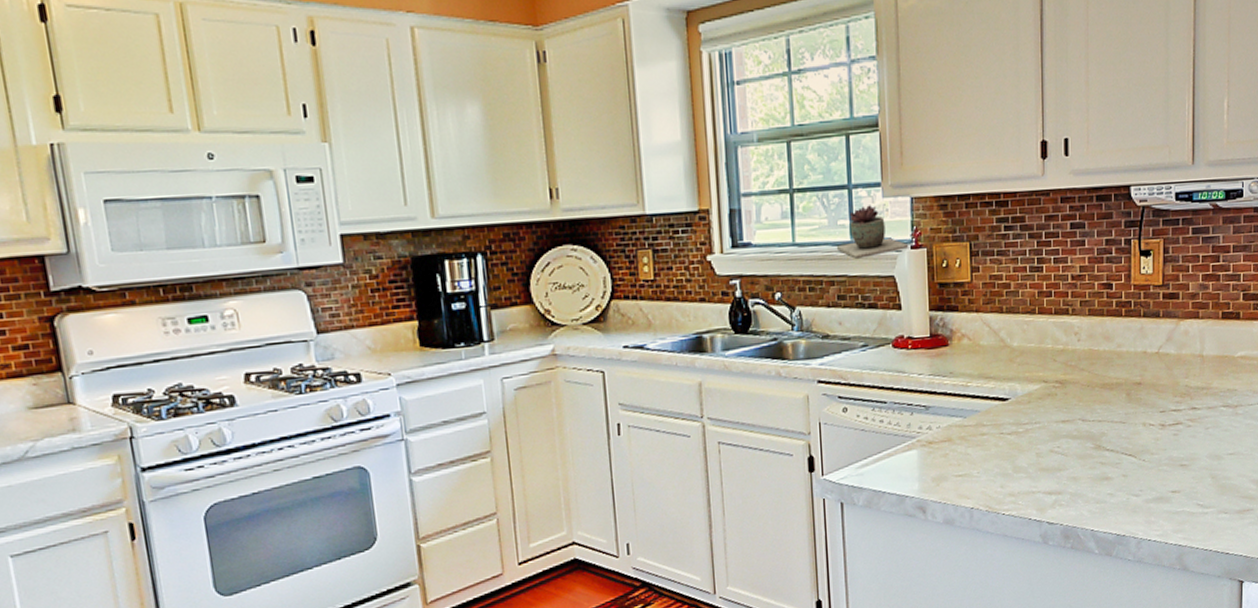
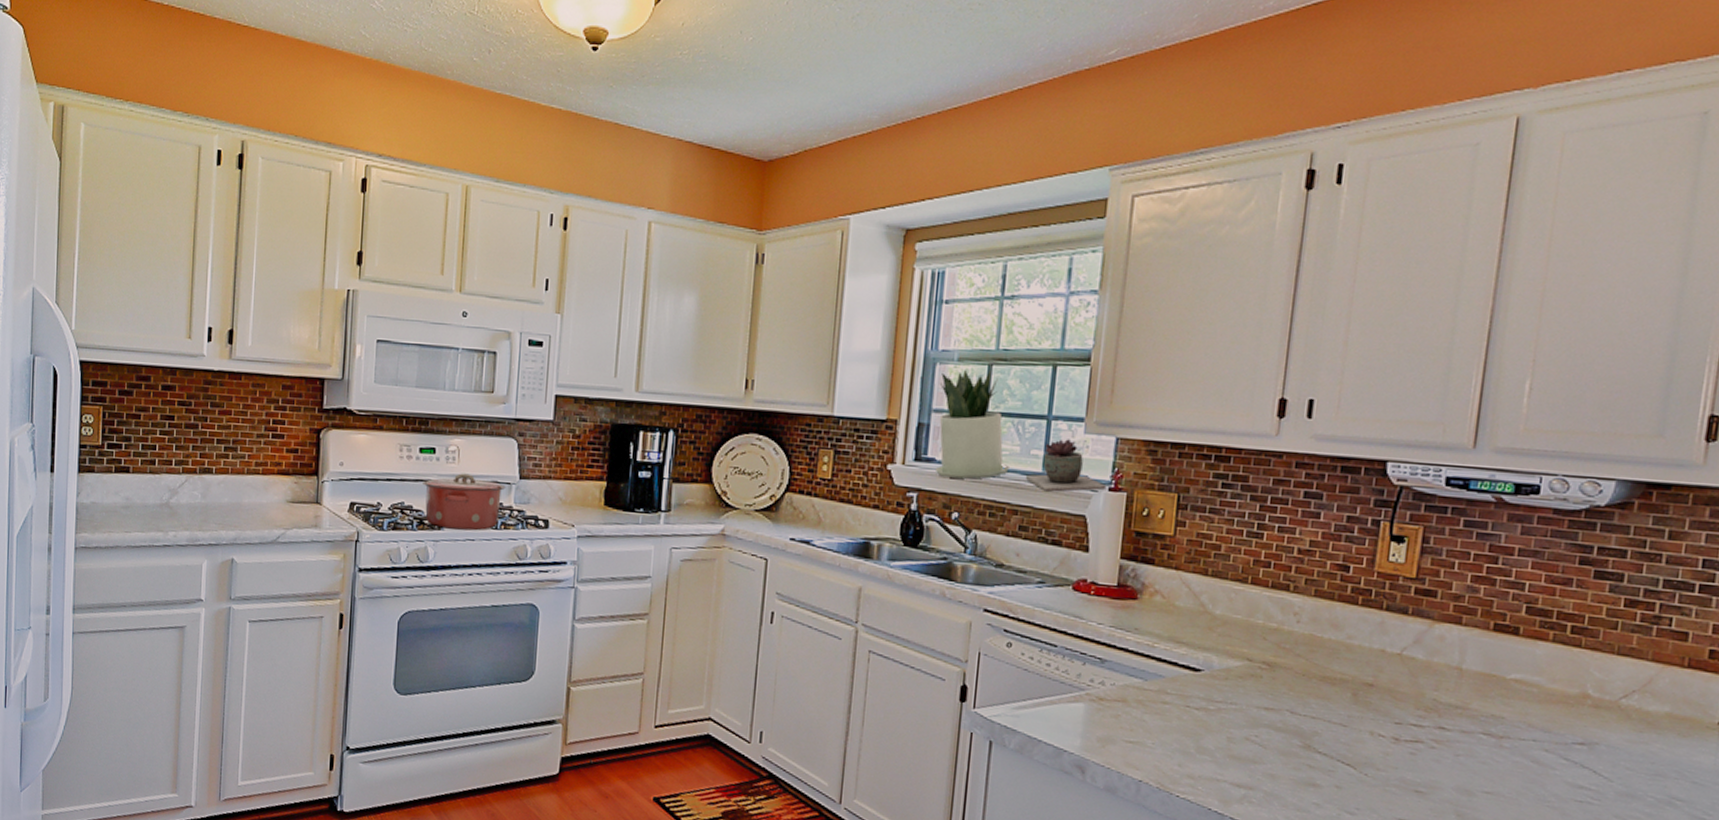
casserole: none [199,338,303,406] -> present [423,473,506,531]
planter: none [743,146,821,260] -> present [934,369,1009,479]

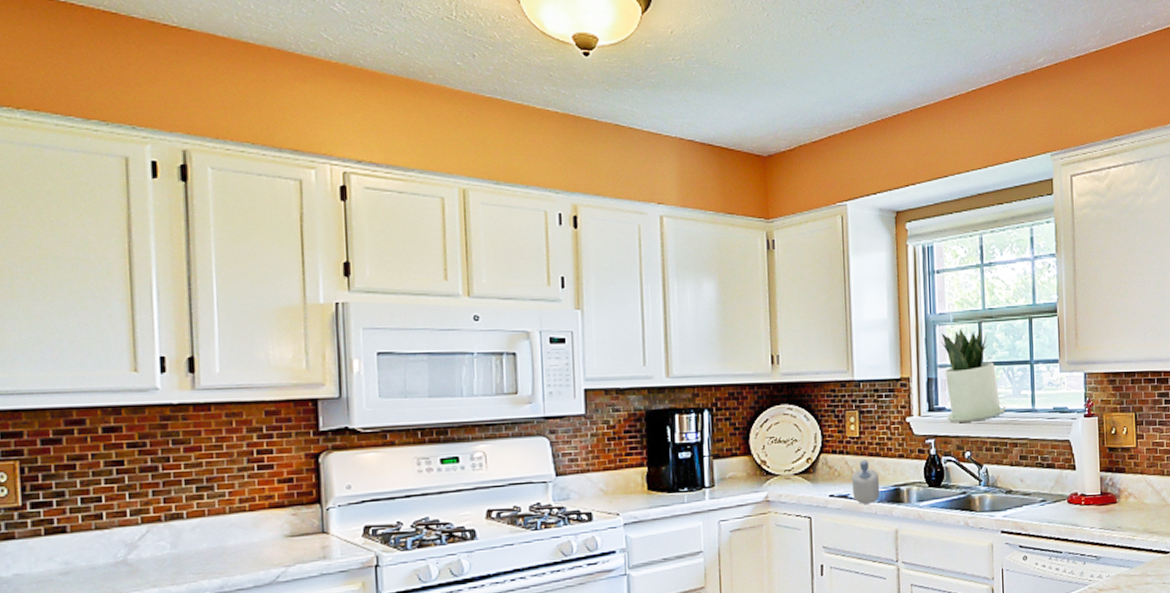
casserole: present [423,473,506,531] -> none [448,478,542,539]
soap dispenser: none [815,505,848,554] -> present [852,460,880,504]
succulent plant: present [1025,439,1106,492] -> none [1019,378,1081,424]

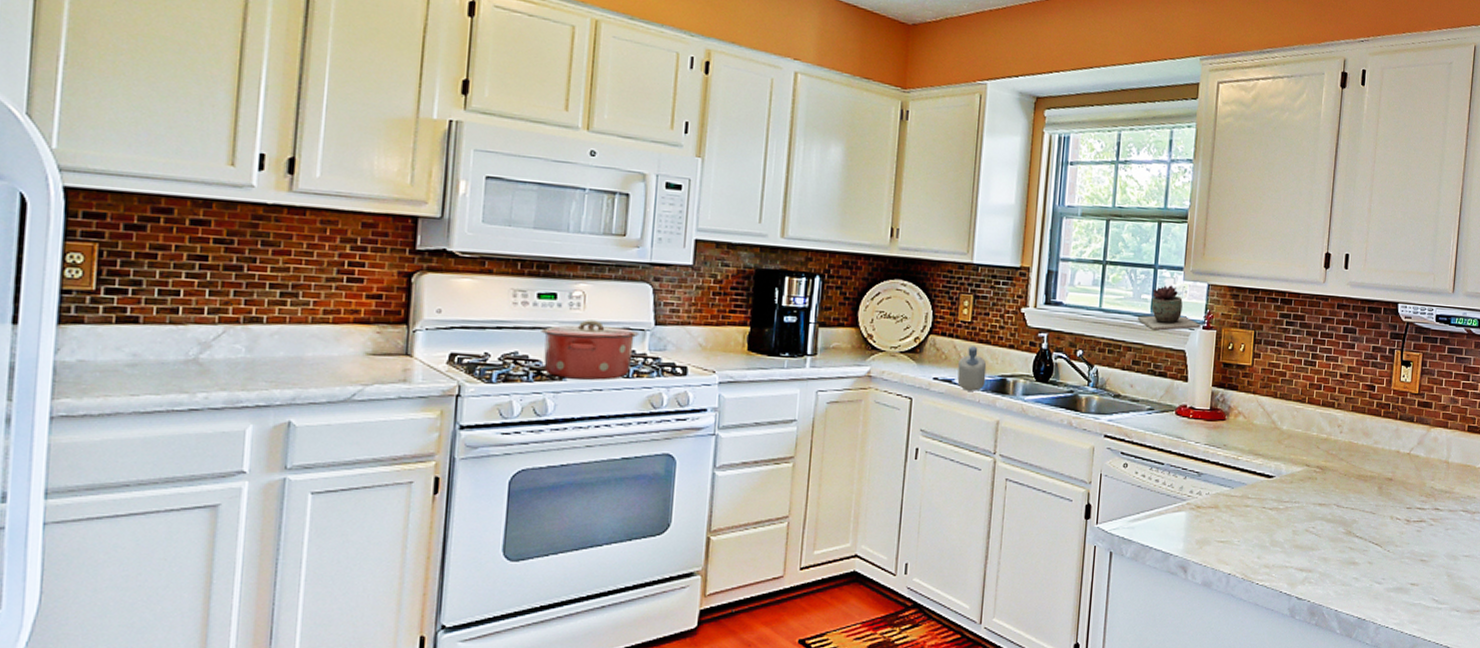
casserole: none [448,478,542,539] -> present [541,319,640,381]
planter: present [940,326,1006,423] -> none [1062,223,1124,321]
succulent plant: none [1019,378,1081,424] -> present [1137,285,1200,331]

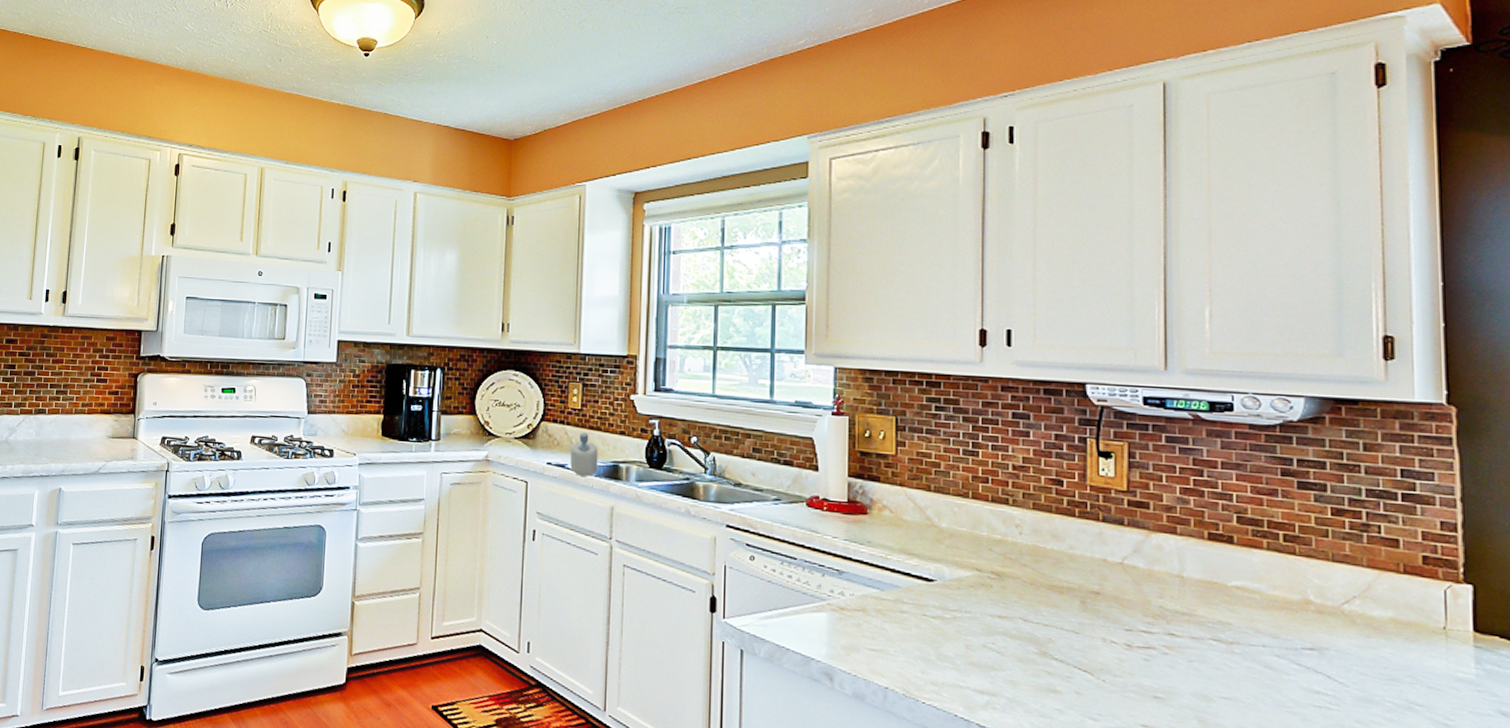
casserole: present [541,319,640,381] -> none [224,409,296,461]
succulent plant: present [1137,285,1200,331] -> none [755,369,828,417]

